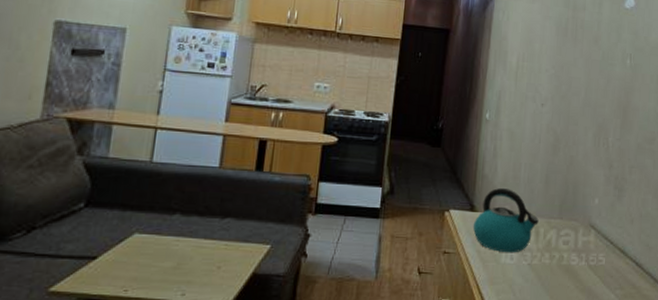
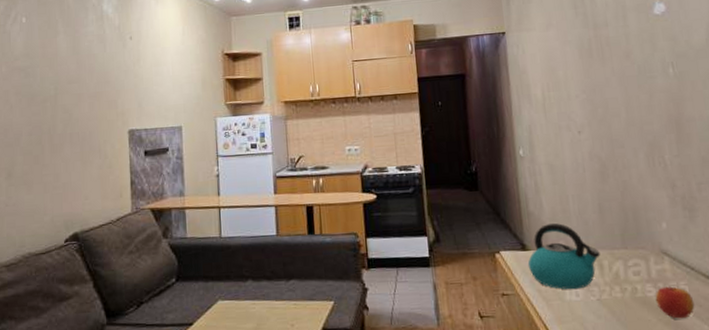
apple: none [576,256,608,287] -> present [655,285,695,319]

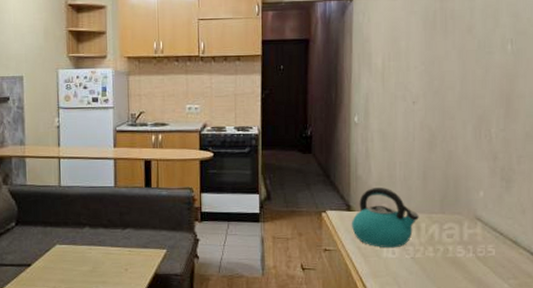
apple: present [655,285,695,319] -> none [464,247,499,278]

